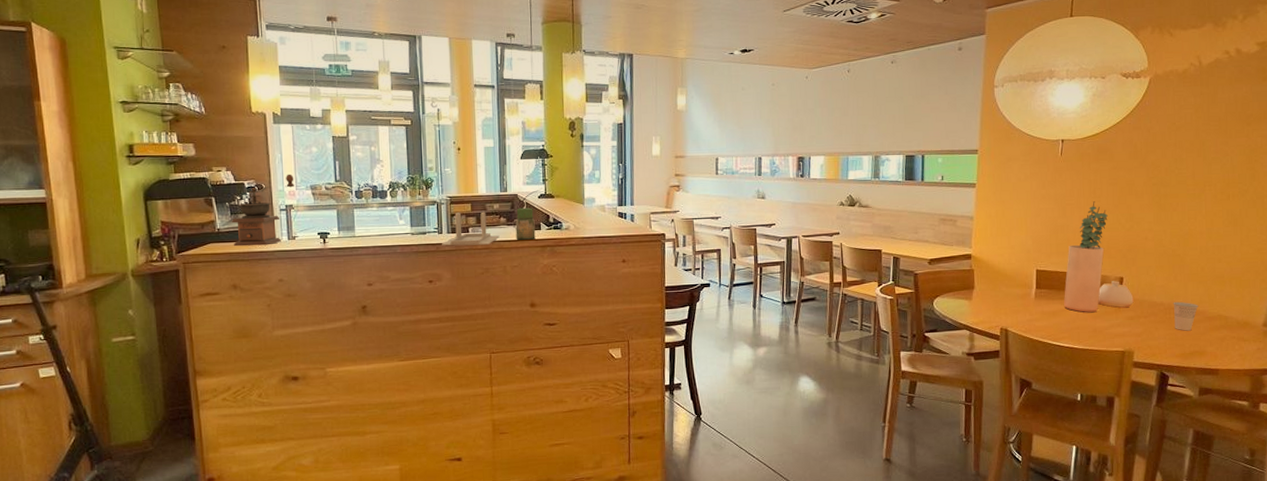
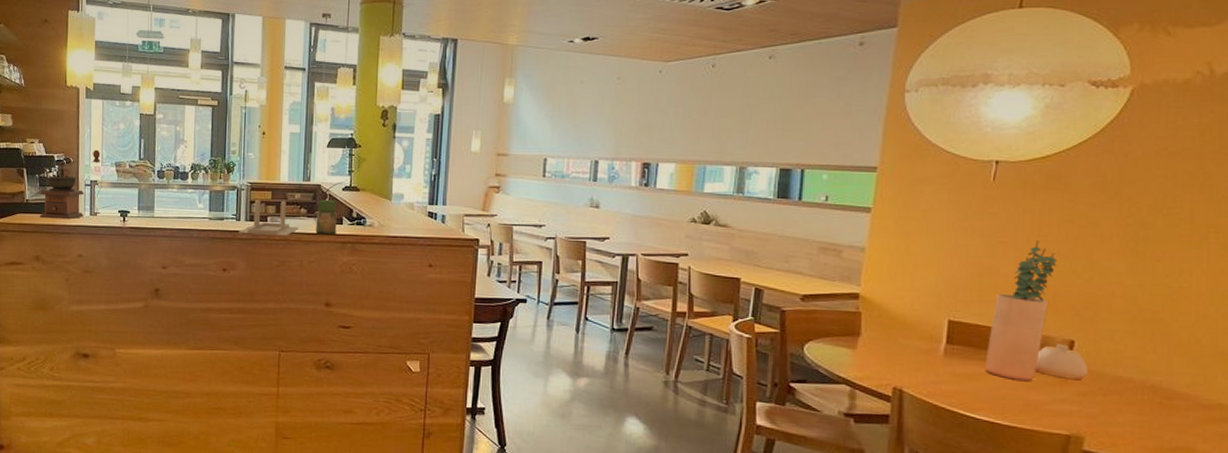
cup: present [1173,301,1199,331] -> none [1148,379,1188,420]

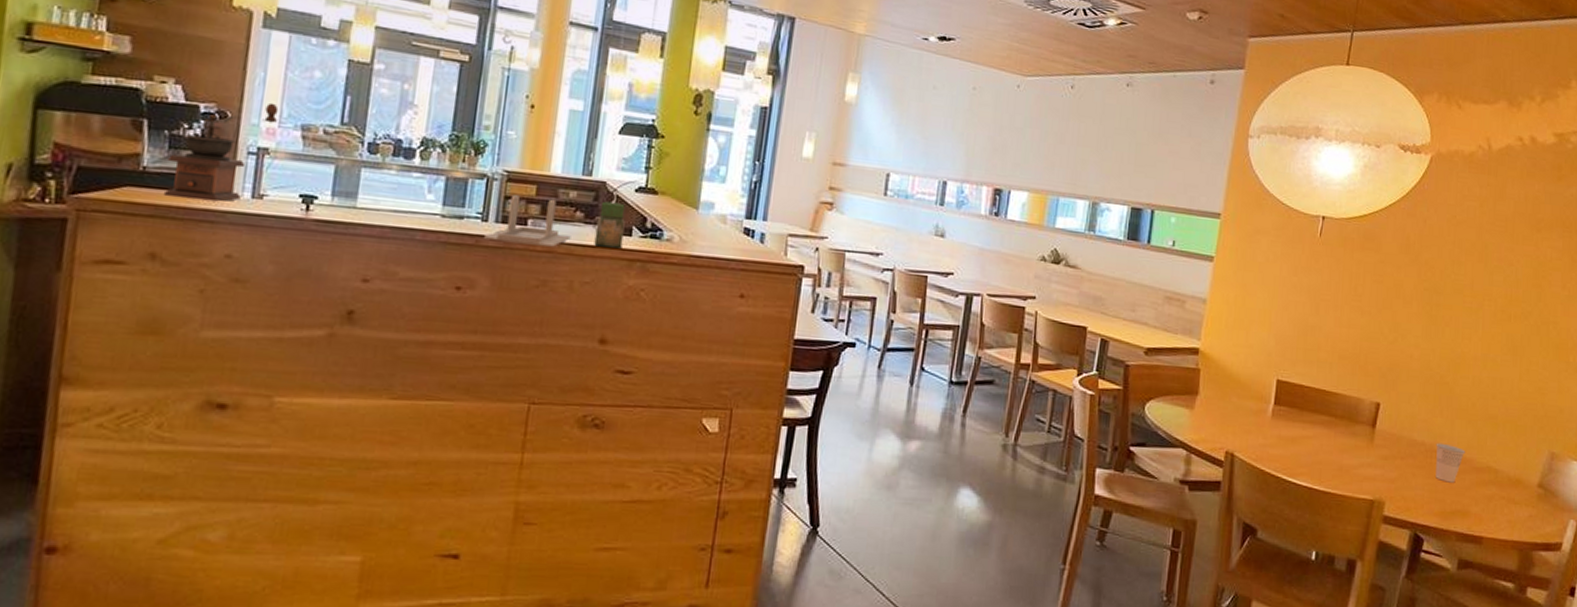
vase: present [984,241,1057,382] -> none [1305,300,1369,445]
sugar bowl: present [1035,344,1088,381] -> none [1347,406,1390,444]
cup: none [1148,379,1188,420] -> present [1435,442,1466,483]

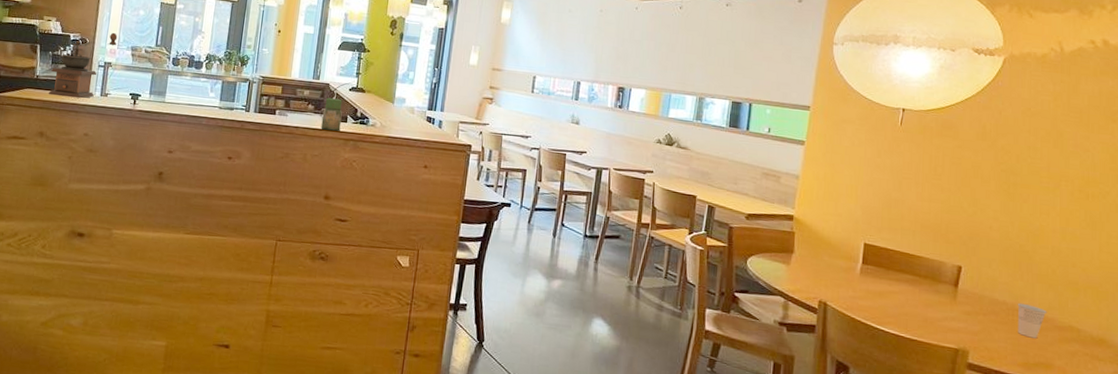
napkin holder: present [483,195,571,247] -> none [246,93,305,130]

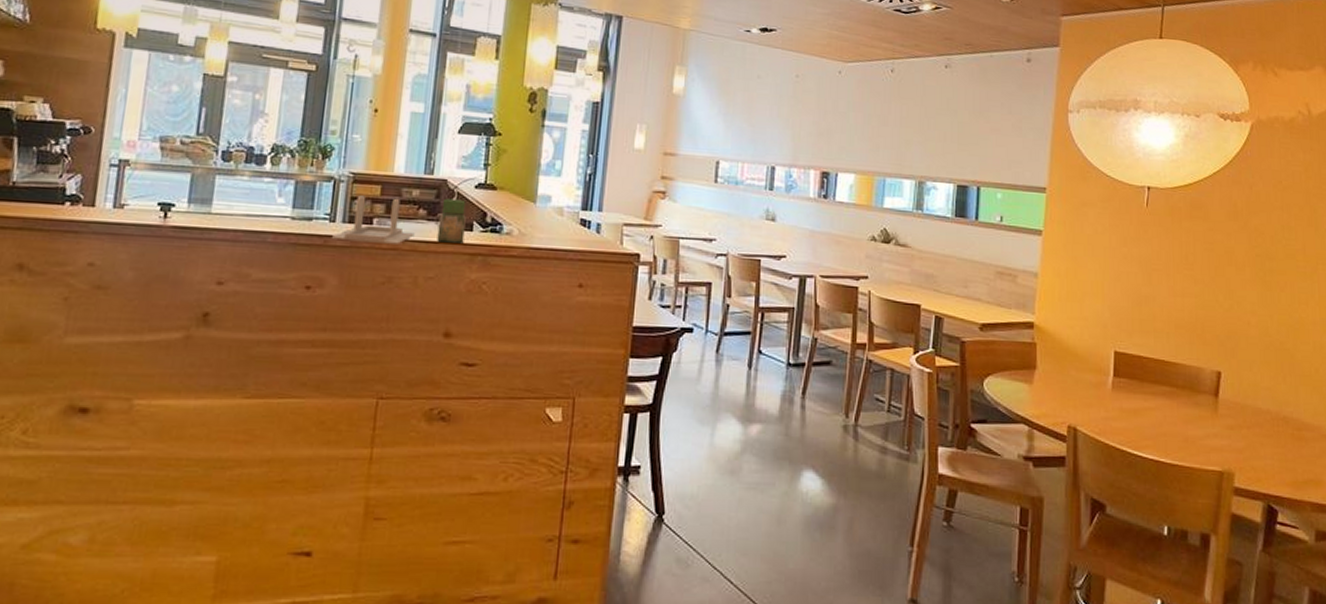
coffee grinder: present [48,32,118,99] -> none [30,117,139,213]
napkin holder: none [246,93,305,130] -> present [331,195,415,244]
cup: present [1017,302,1047,339] -> none [1281,410,1313,451]

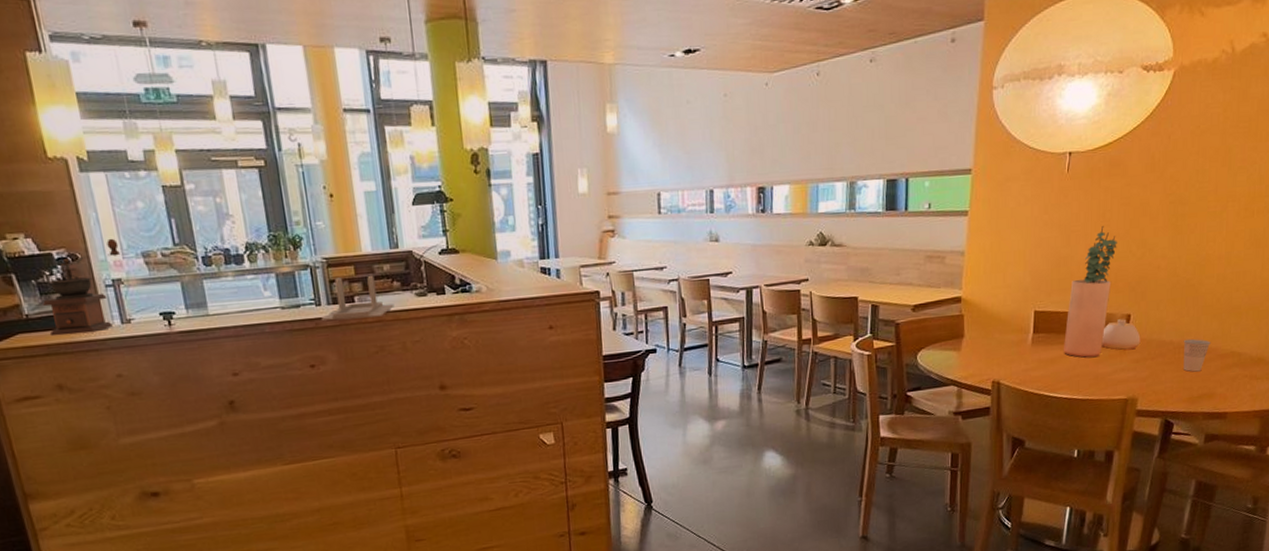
coffee grinder: none [30,117,139,213] -> present [43,238,120,337]
jar: present [437,198,466,243] -> none [412,267,440,309]
vase: none [1147,269,1203,416] -> present [1063,226,1117,358]
sugar bowl: none [1190,375,1234,413] -> present [1101,319,1141,350]
cup: none [1281,410,1313,451] -> present [1183,338,1211,372]

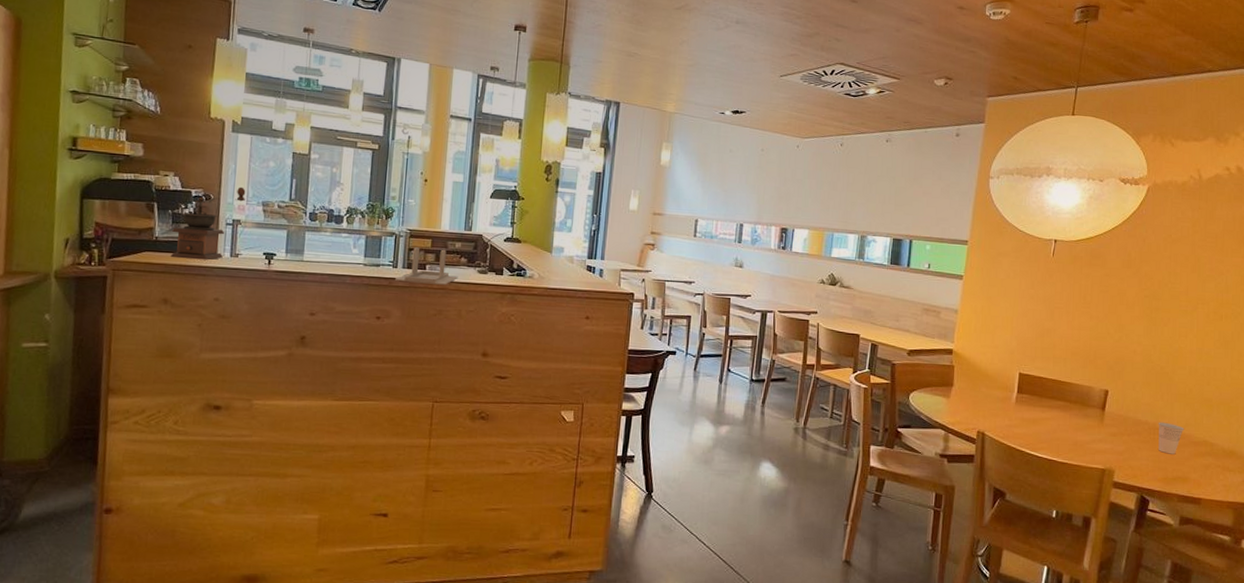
vase: present [1063,226,1117,358] -> none [1044,307,1097,425]
sugar bowl: present [1101,319,1141,350] -> none [1080,393,1118,423]

